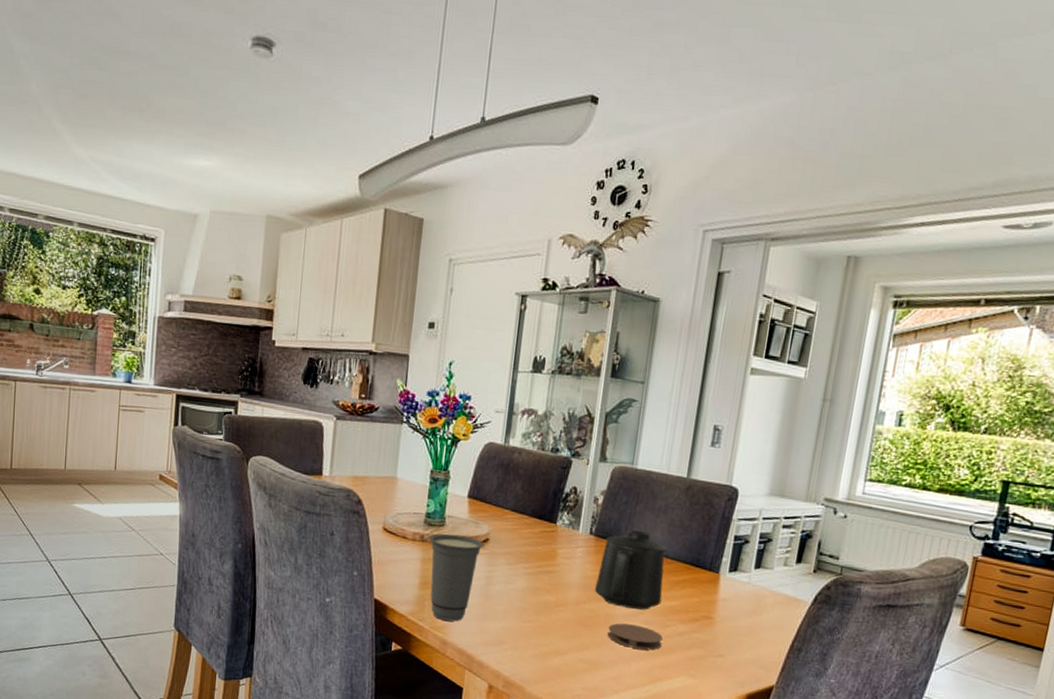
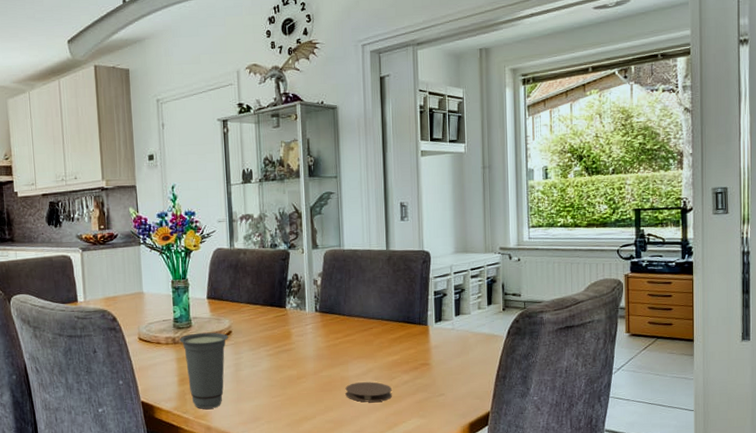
mug: present [594,530,668,610] -> none [327,301,385,369]

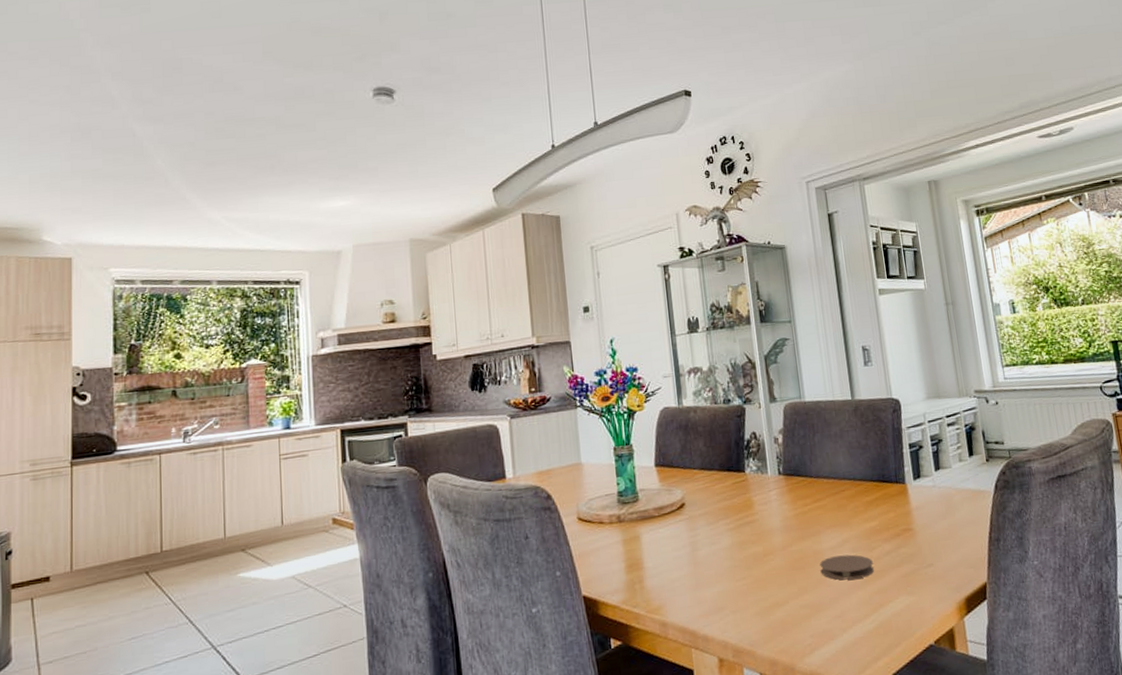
cup: present [179,332,228,409] -> none [625,506,682,601]

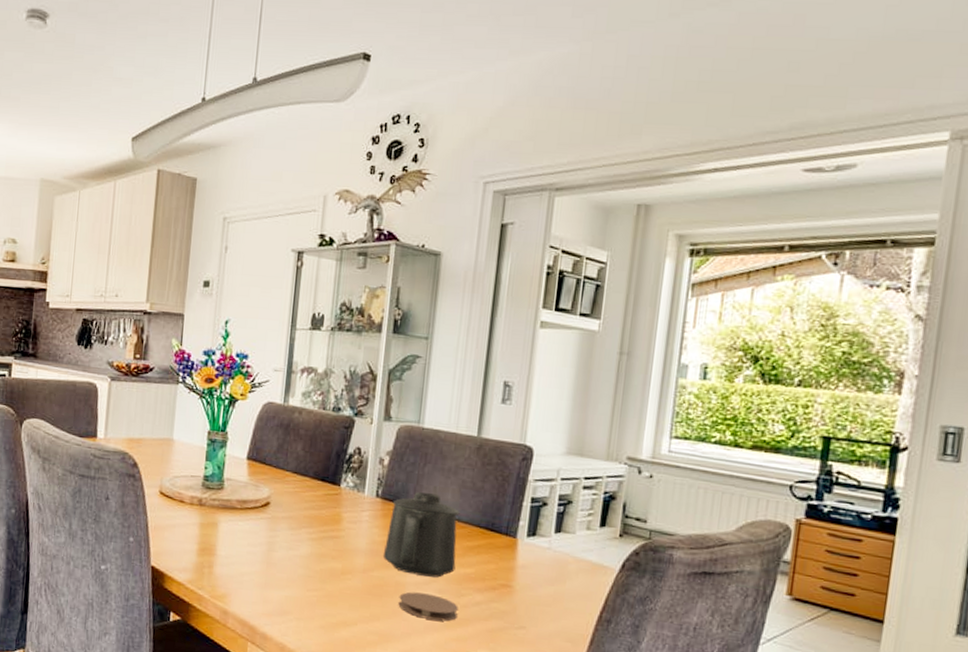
mug: none [795,460,862,541] -> present [382,492,460,578]

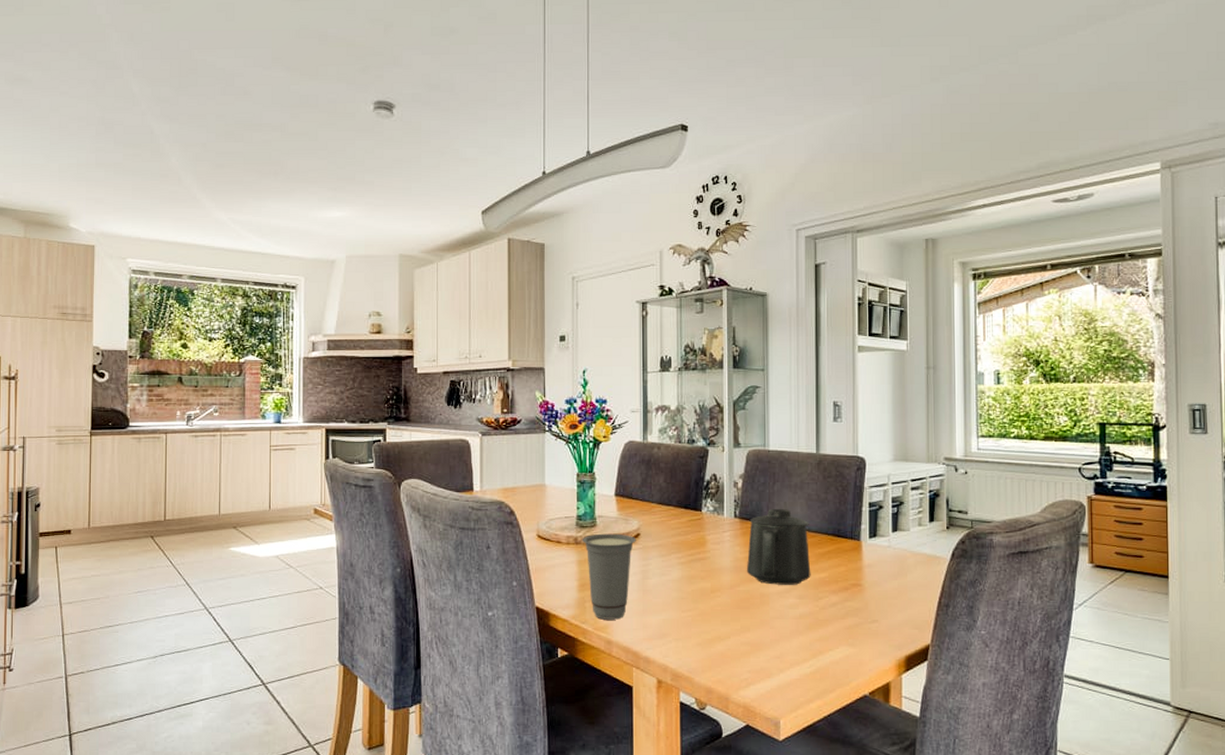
cup: none [206,497,265,590] -> present [582,533,636,620]
coaster: present [398,591,458,622] -> none [765,601,818,624]

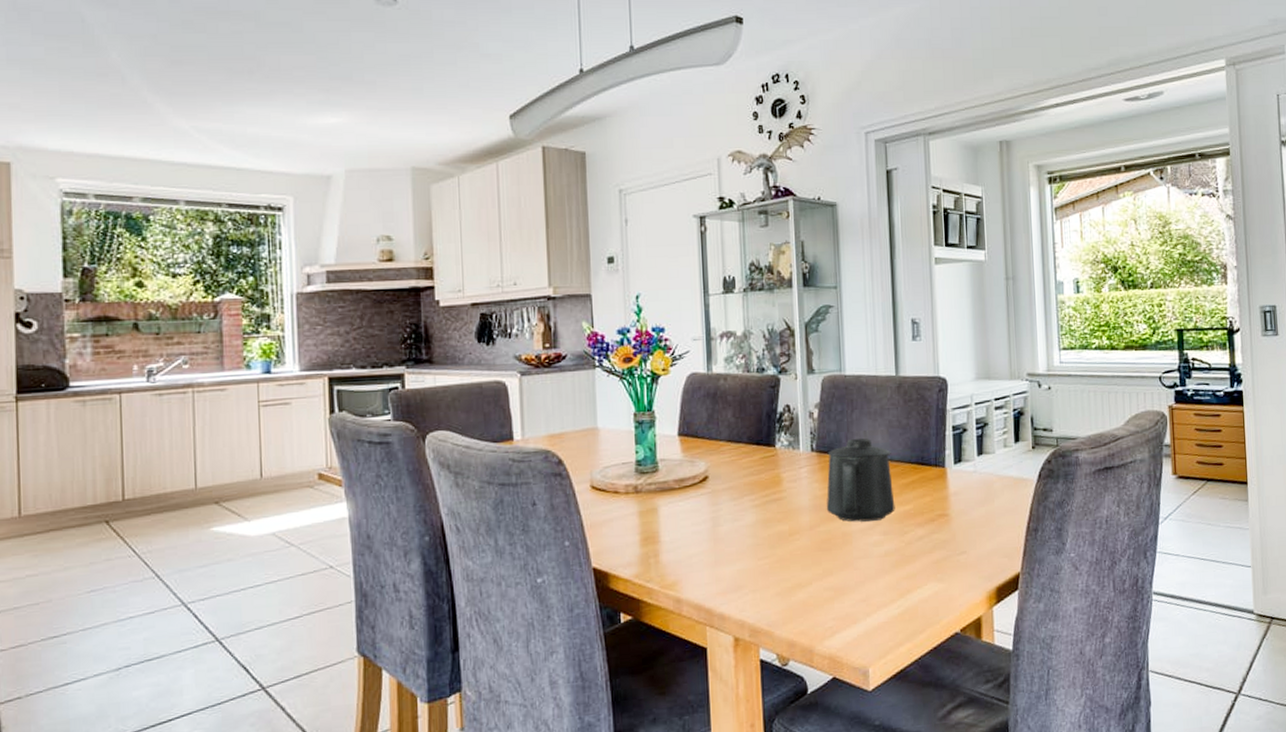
cup: present [582,533,636,620] -> none [642,478,704,576]

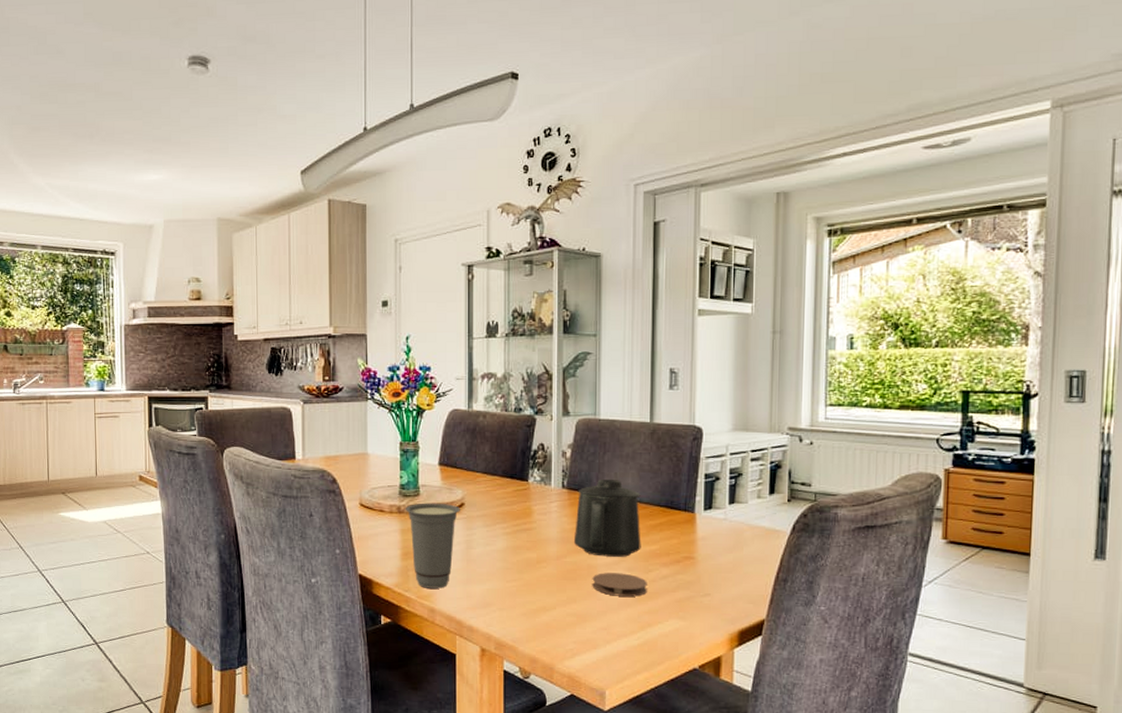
cup: none [642,478,704,576] -> present [405,503,460,589]
coaster: none [847,538,904,564] -> present [592,573,647,597]

